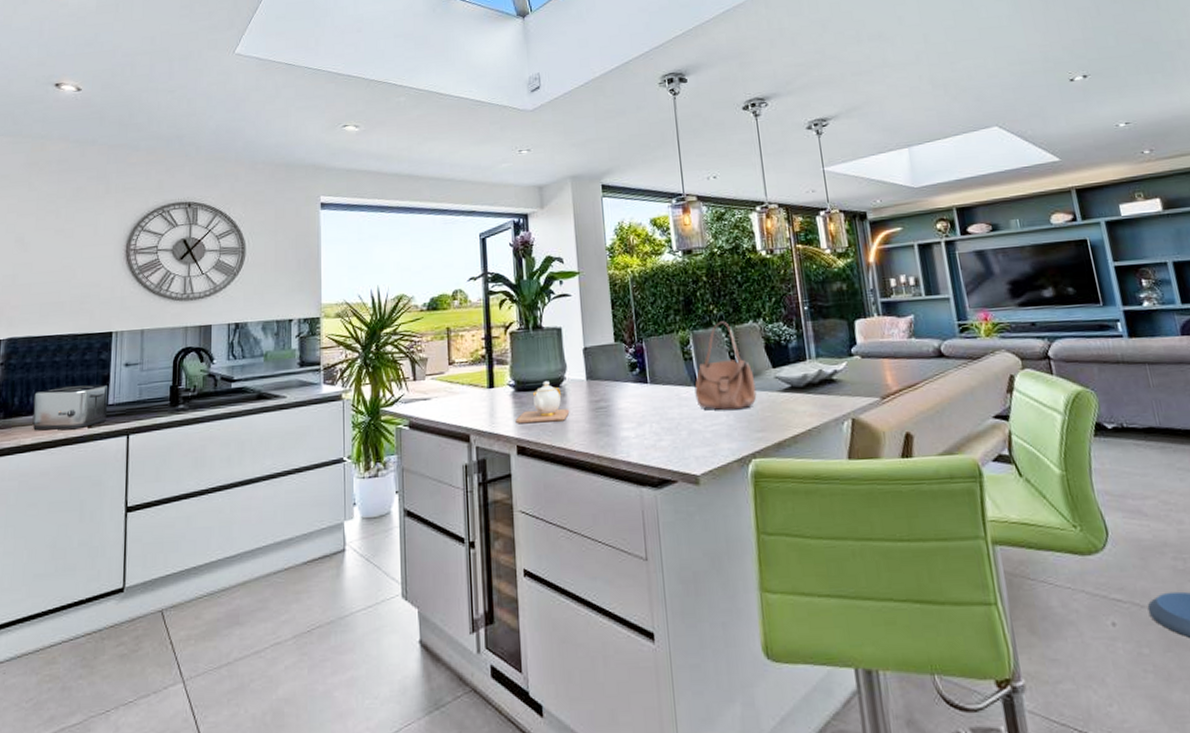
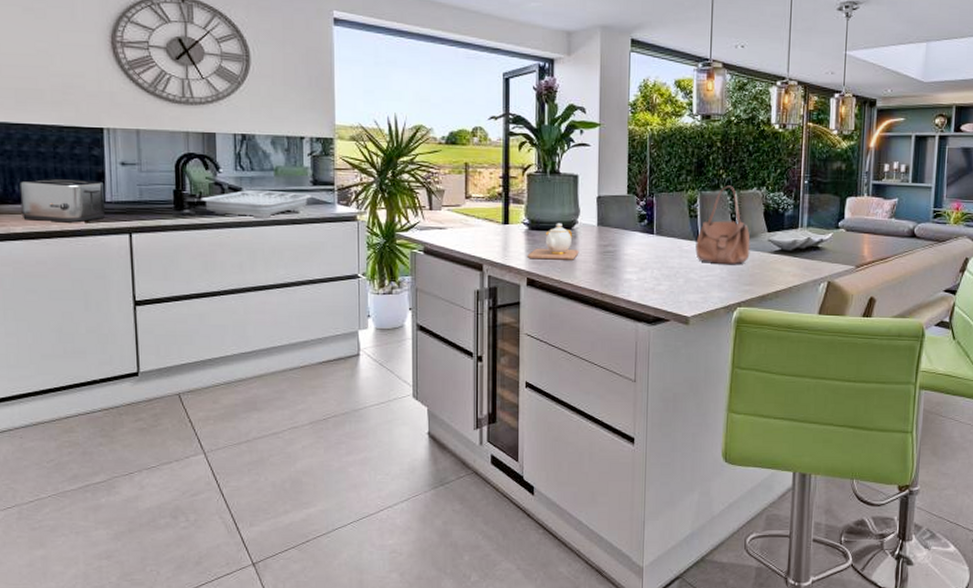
dish rack: none [195,376,298,408] -> present [200,189,311,219]

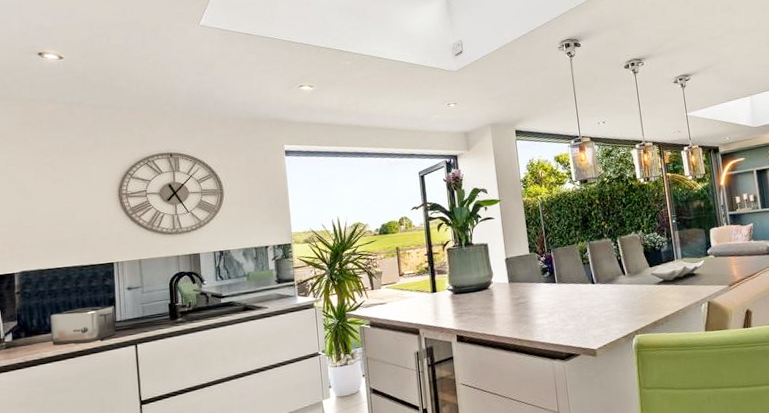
dish rack: present [200,189,311,219] -> none [190,291,277,320]
teapot: present [527,223,579,260] -> none [454,285,497,319]
handbag: present [695,185,751,265] -> none [591,233,638,300]

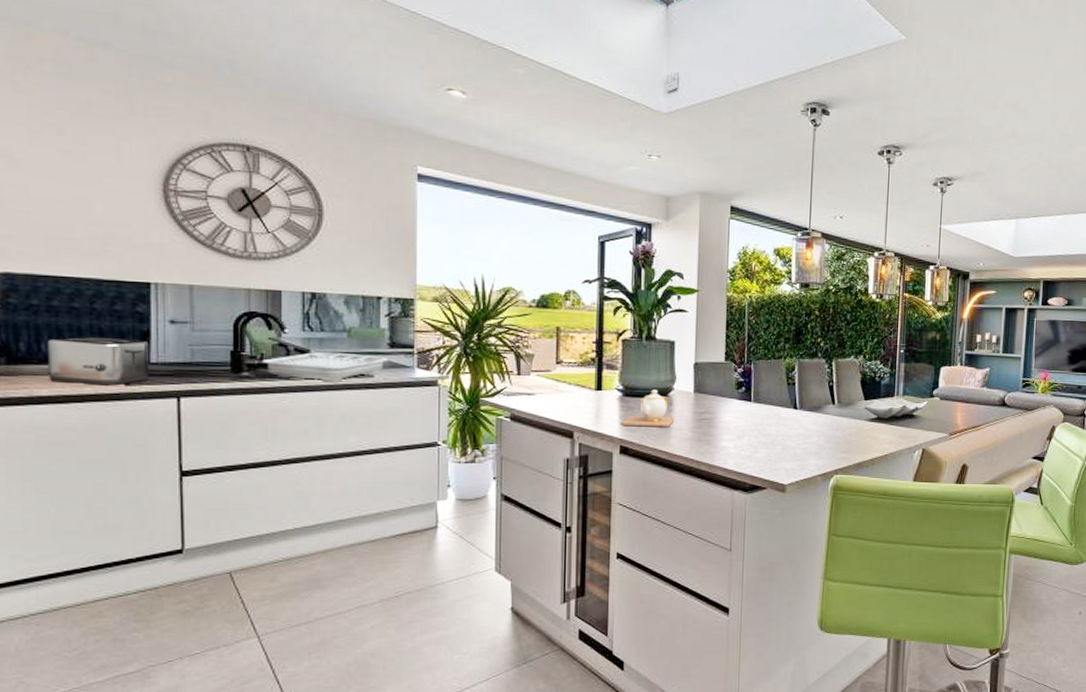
dish rack: none [190,291,277,320] -> present [262,351,388,384]
teapot: none [454,285,497,319] -> present [620,390,675,428]

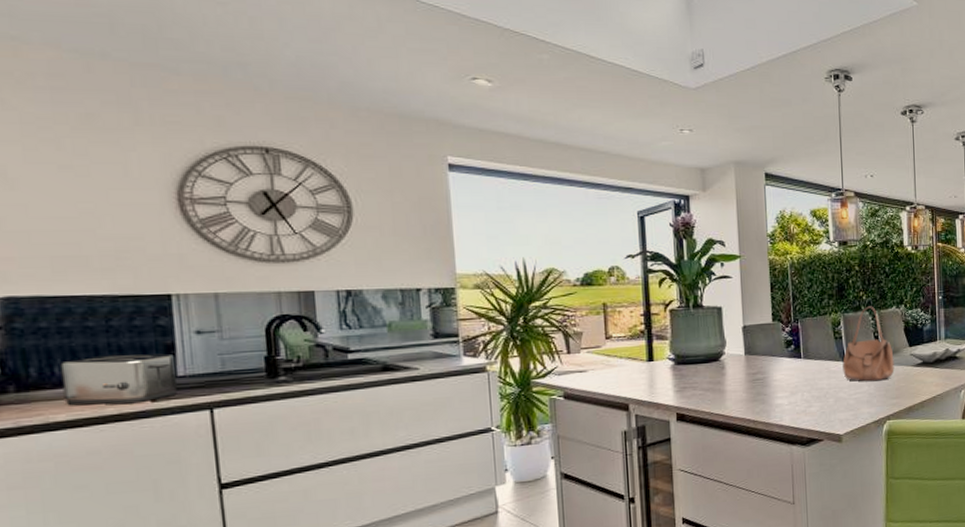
dish rack: present [262,351,388,384] -> none [299,347,432,380]
teapot: present [620,390,675,428] -> none [675,355,729,394]
handbag: none [793,353,848,433] -> present [842,306,895,381]

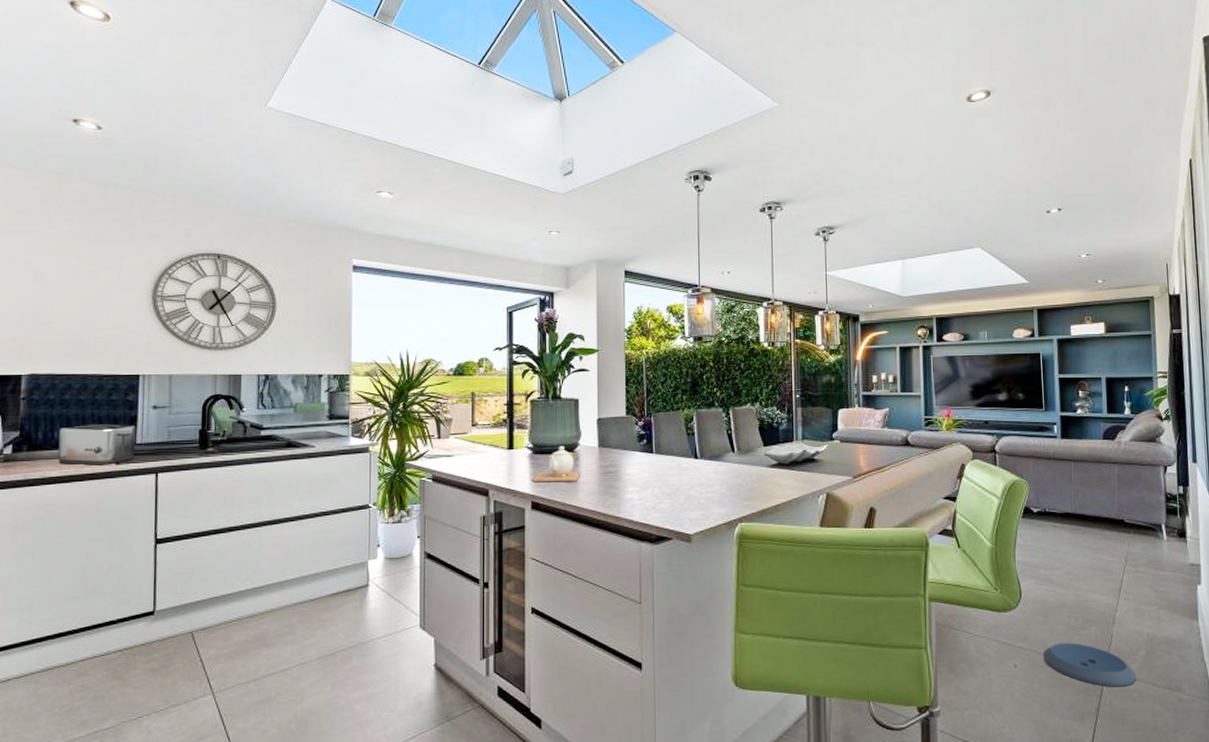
teapot: none [675,355,729,394] -> present [531,446,582,483]
handbag: present [842,306,895,381] -> none [694,403,748,481]

